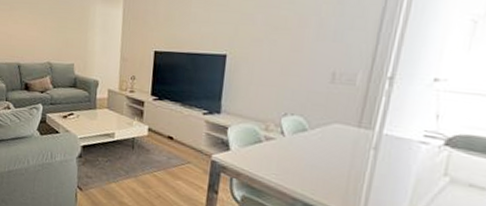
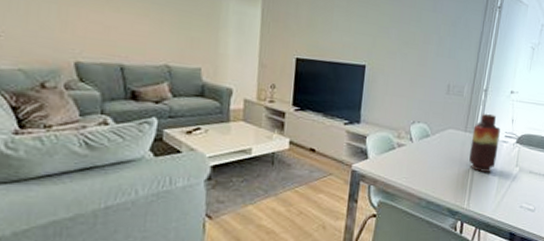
vase: none [365,105,416,179] -> present [469,113,500,172]

